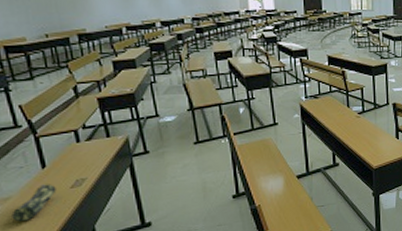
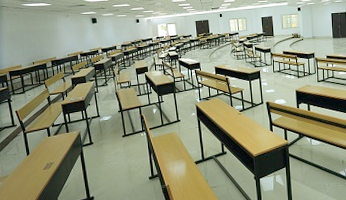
pencil case: present [11,184,57,222] -> none [8,166,35,194]

